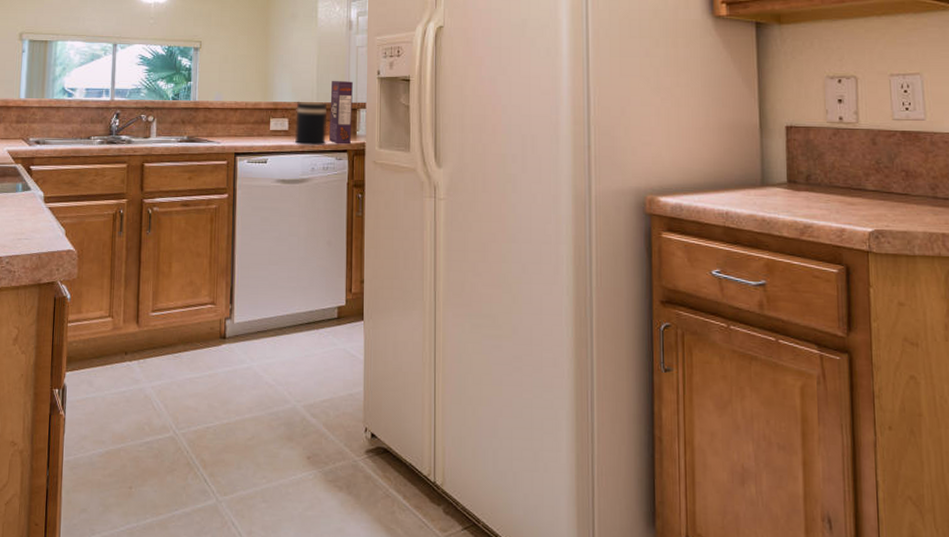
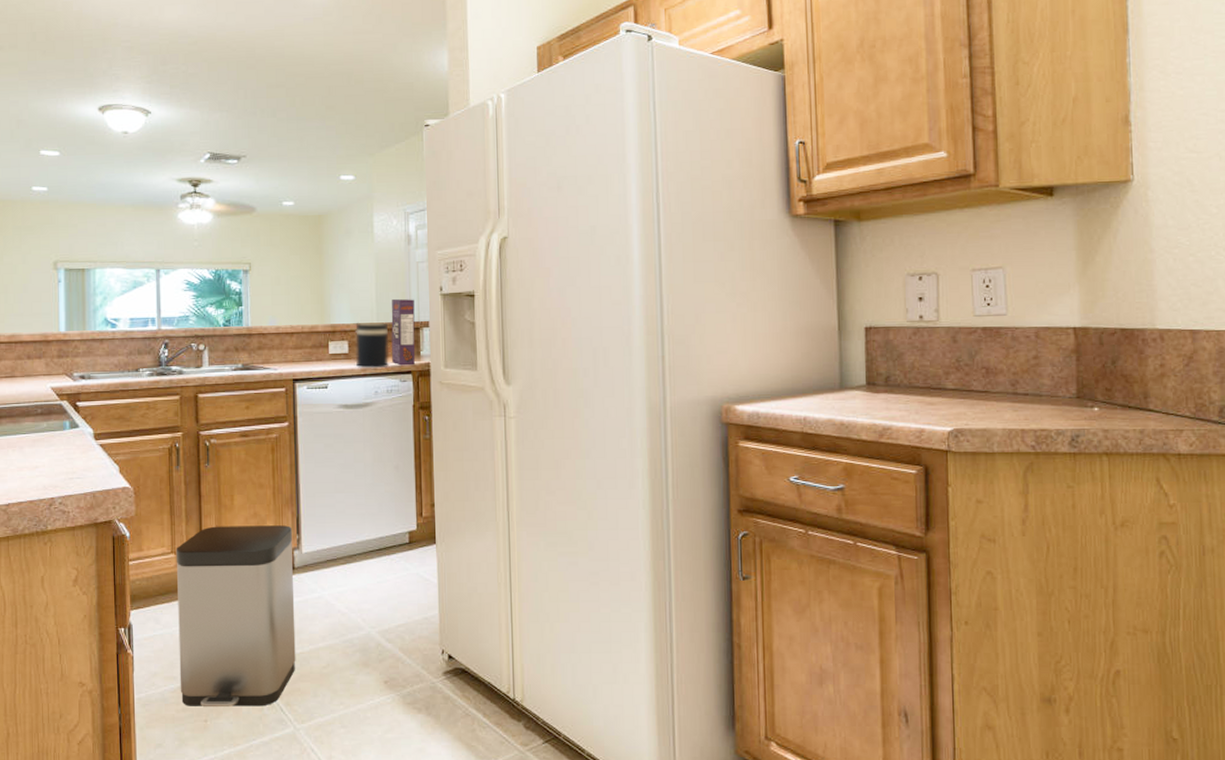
pedal bin: none [108,292,225,476] -> present [175,525,296,707]

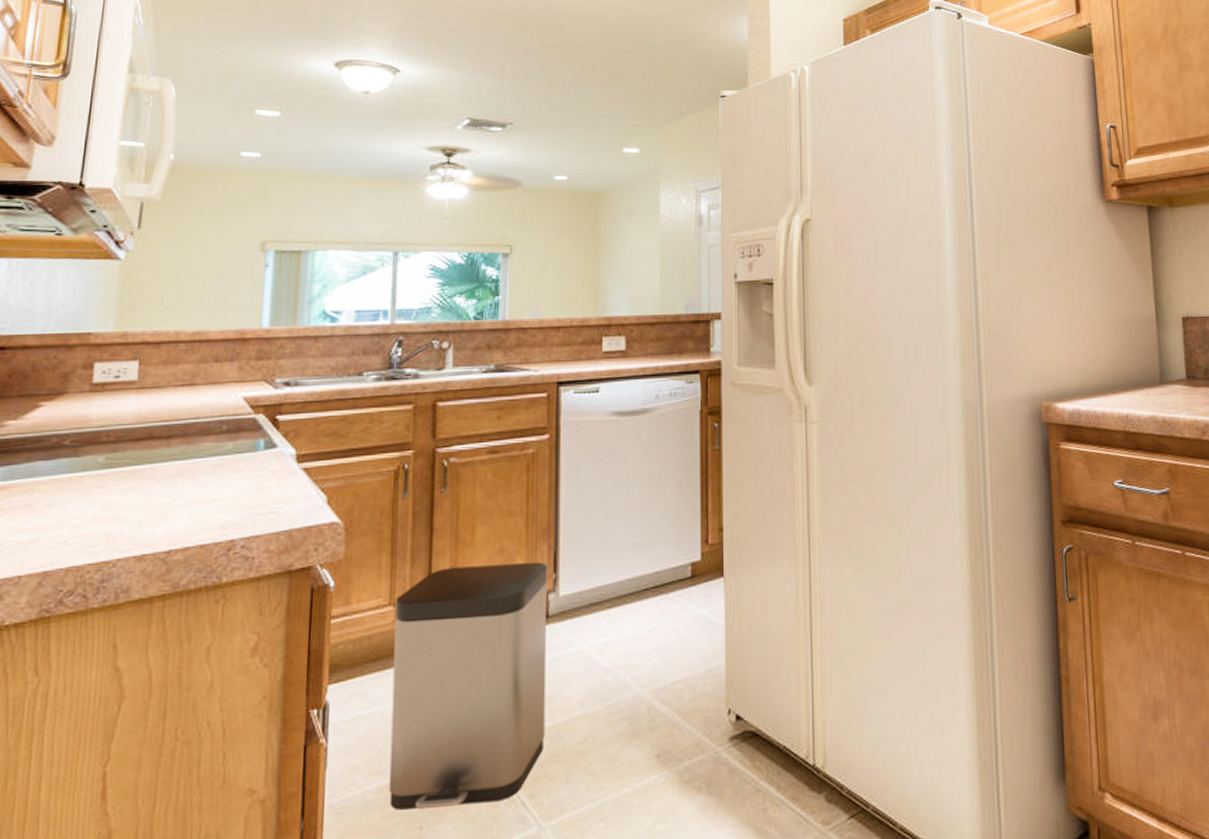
cylinder: present [355,321,389,369] -> none [633,313,674,369]
cereal box: present [391,299,416,366] -> none [677,287,705,364]

